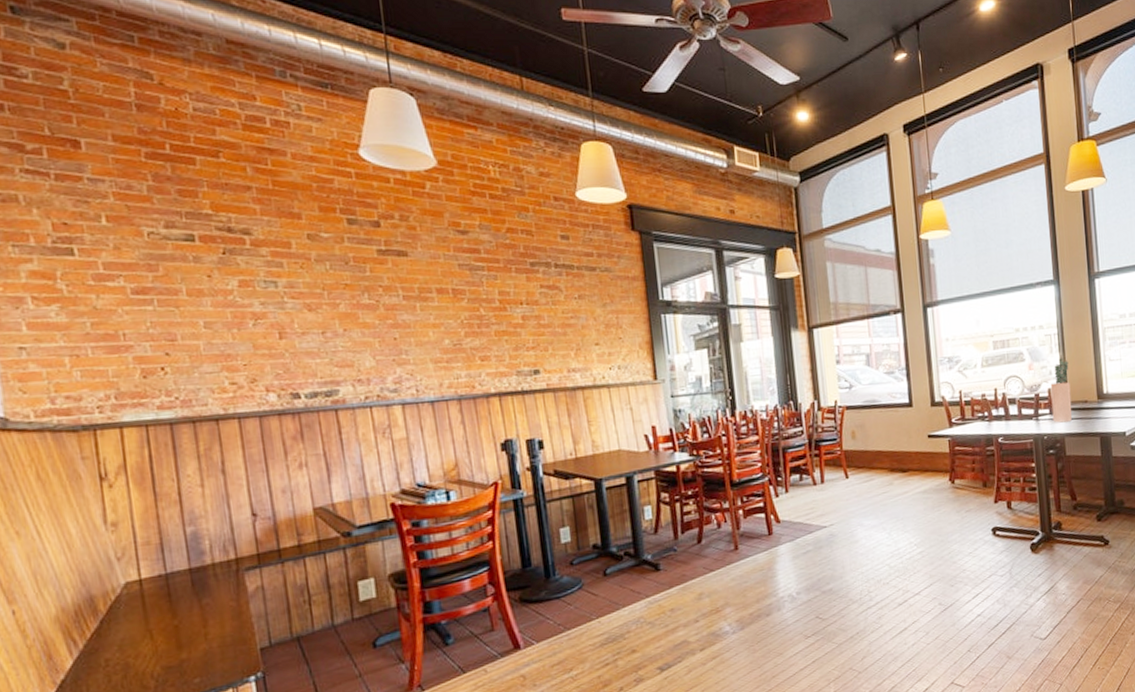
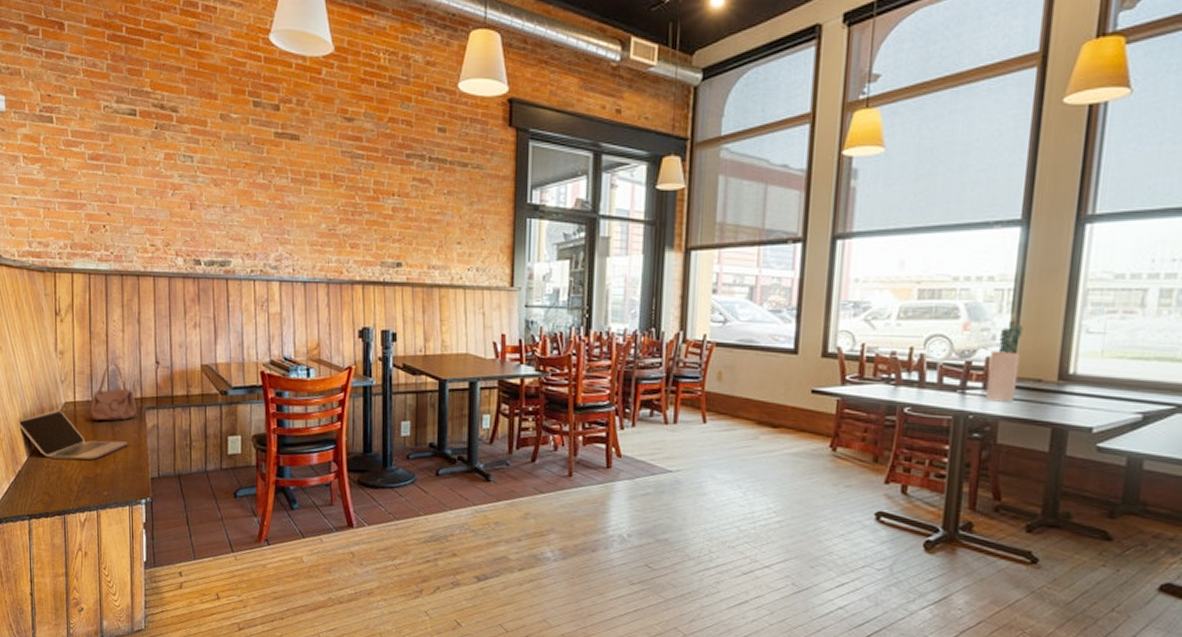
laptop: none [54,594,224,656] -> present [18,410,128,461]
handbag: none [163,525,231,597] -> present [89,364,136,422]

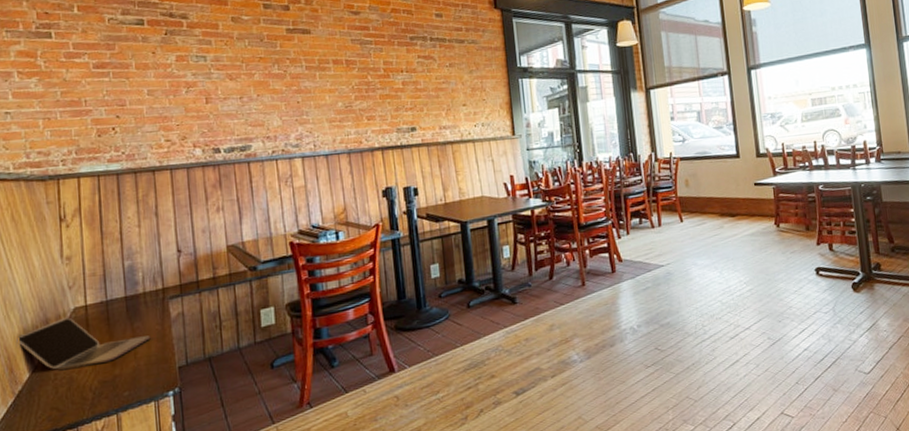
handbag: present [89,364,136,422] -> none [104,259,158,321]
vase: present [985,317,1023,404] -> none [865,110,887,172]

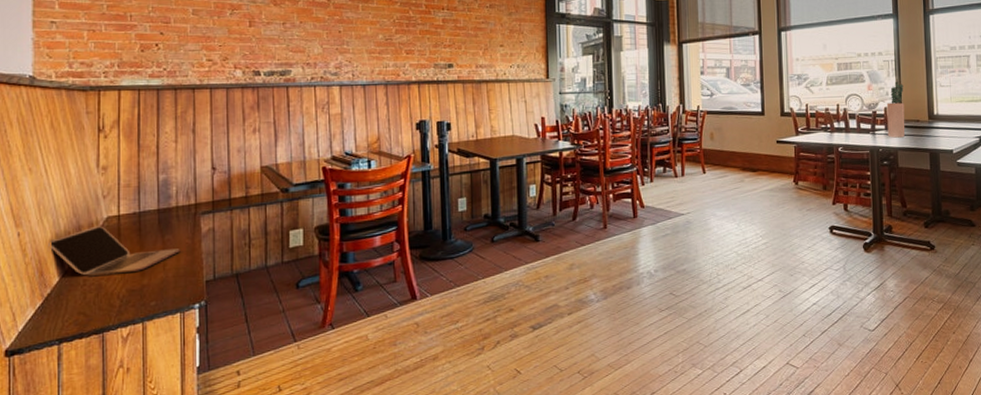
vase: none [865,110,887,172] -> present [886,79,905,139]

